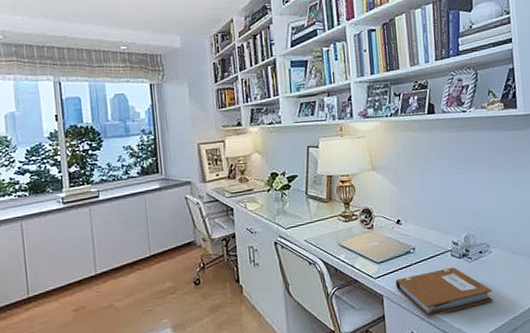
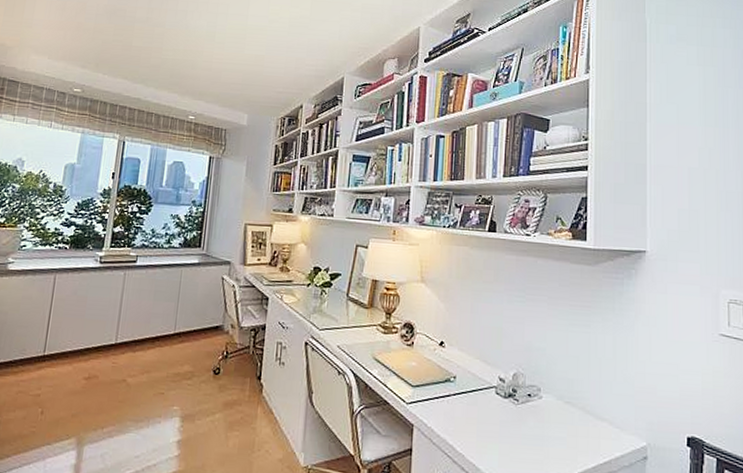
notebook: present [395,267,493,317] -> none [429,406,538,461]

